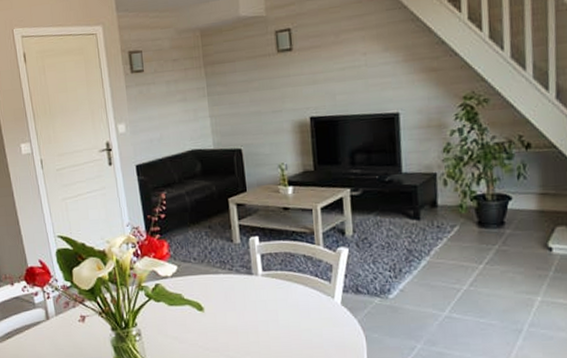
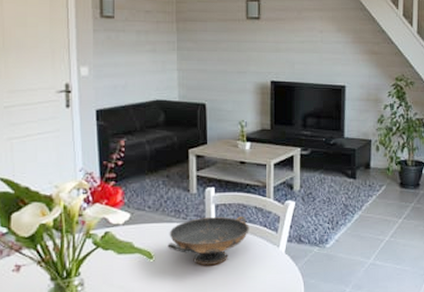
decorative bowl: none [216,264,300,318] -> present [167,215,249,266]

